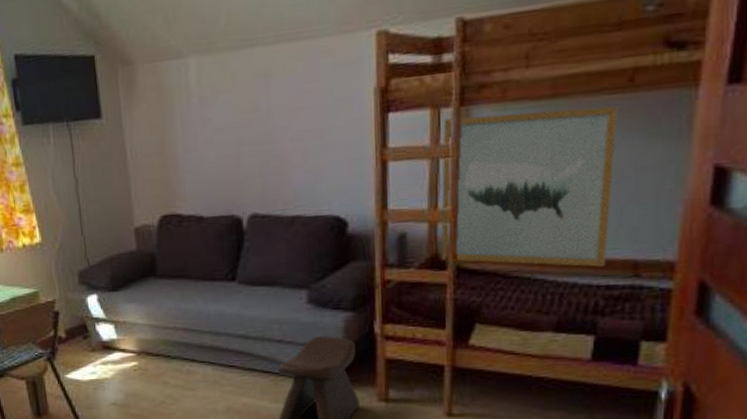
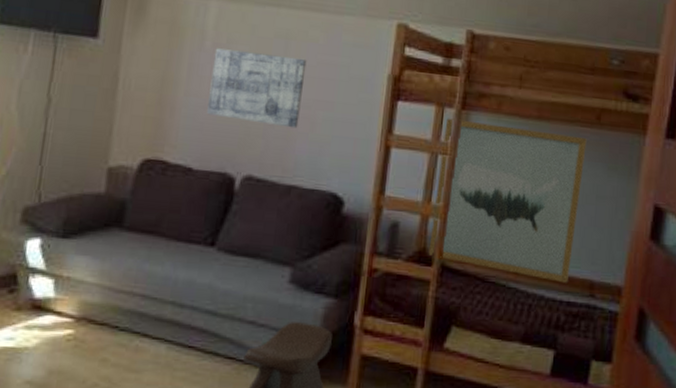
wall art: none [202,92,292,166] -> present [207,48,307,129]

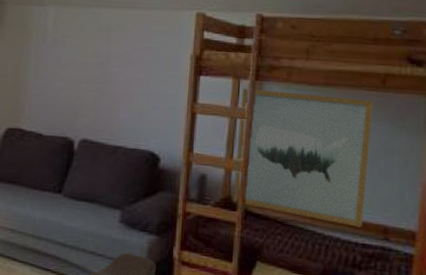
wall art: present [207,48,307,129] -> none [51,42,125,101]

